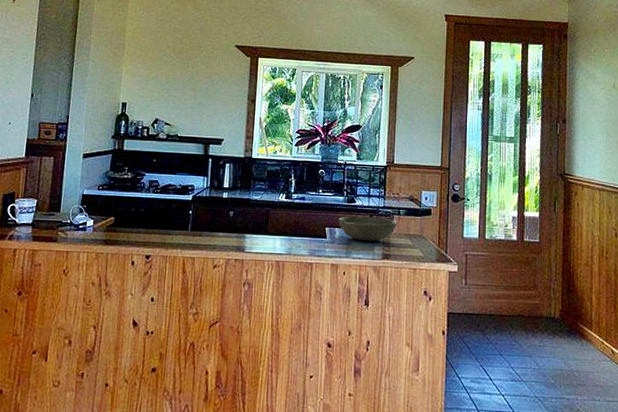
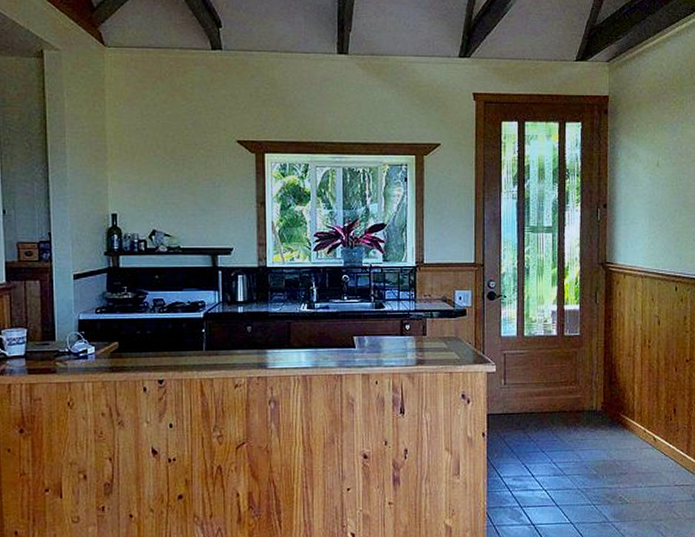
bowl: present [339,216,397,241] -> none [367,322,431,347]

